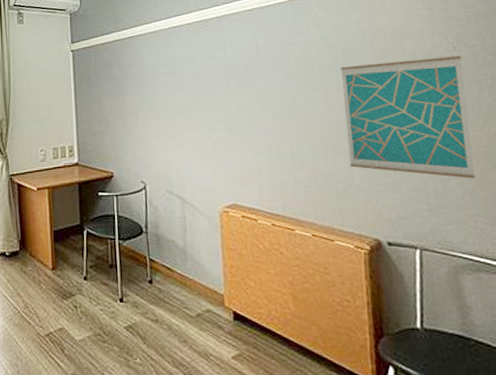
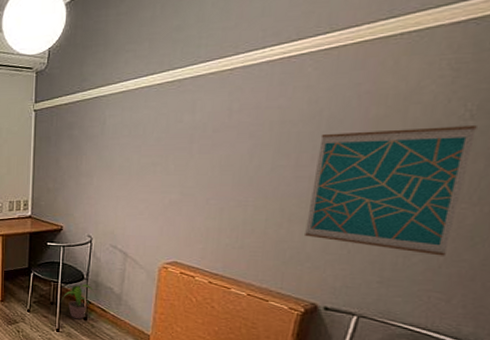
potted plant: none [121,238,159,284] -> present [61,284,96,320]

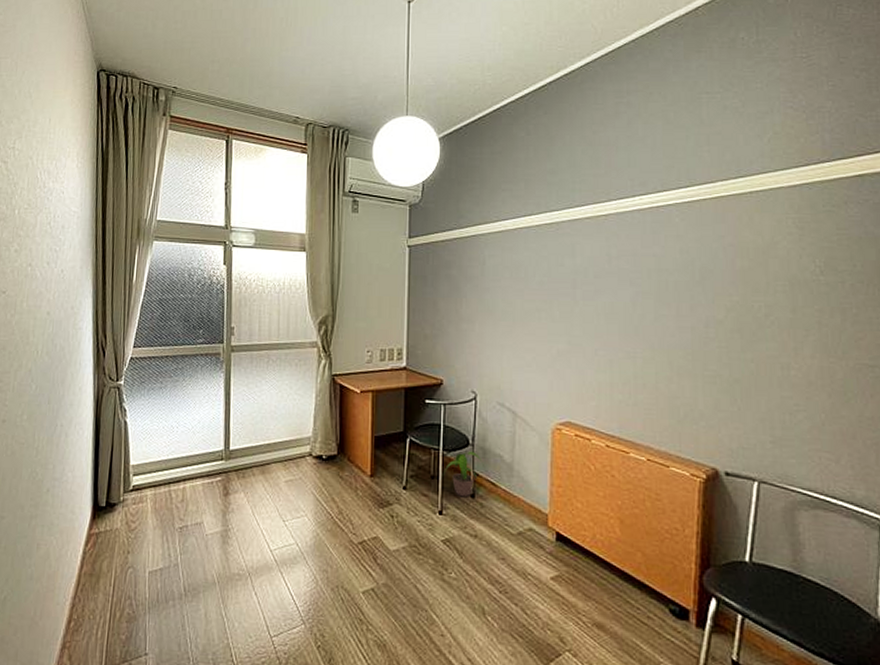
wall art: present [305,126,477,256] -> none [695,281,828,413]

